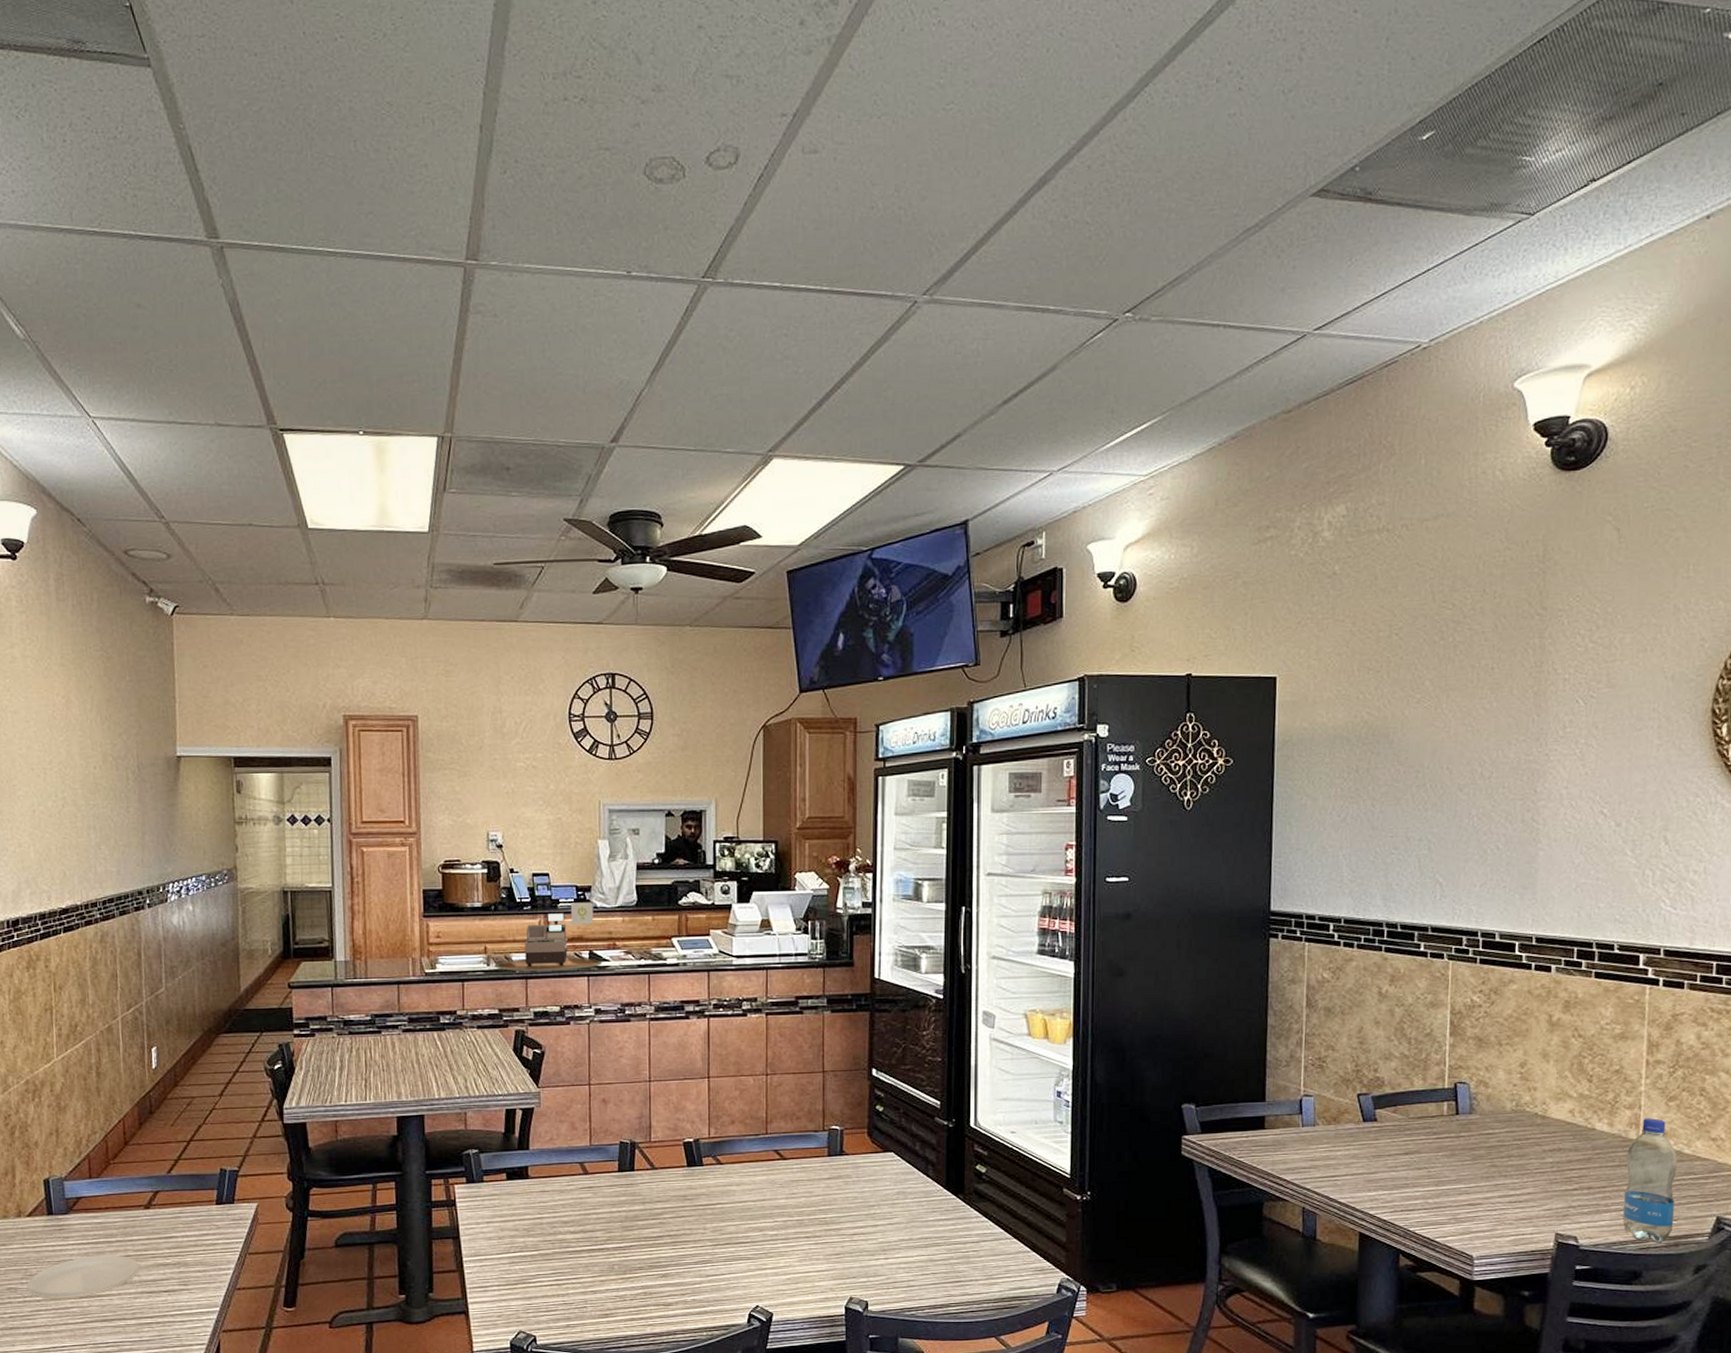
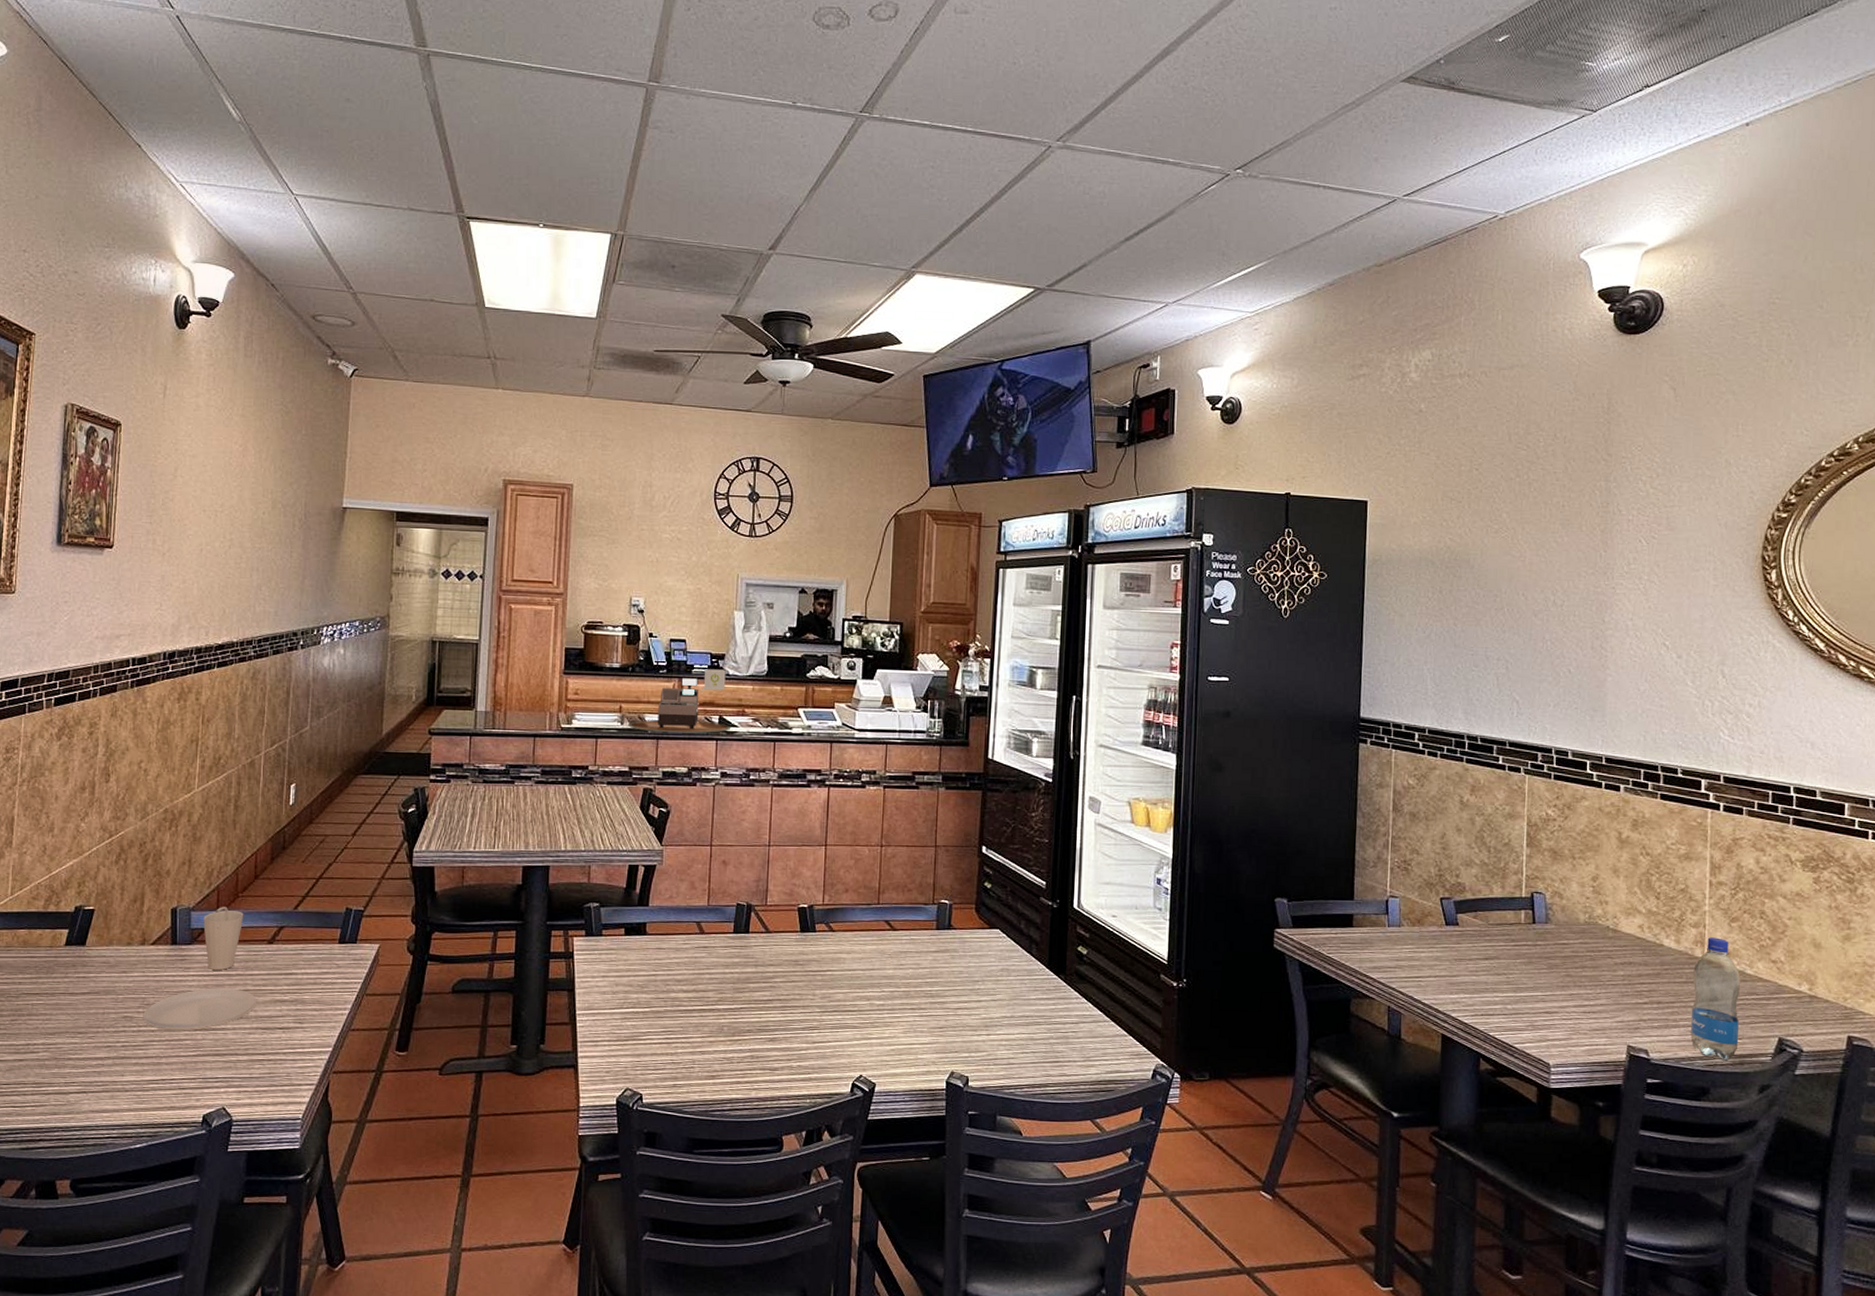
cup: none [77,1175,118,1239] -> present [203,907,244,971]

